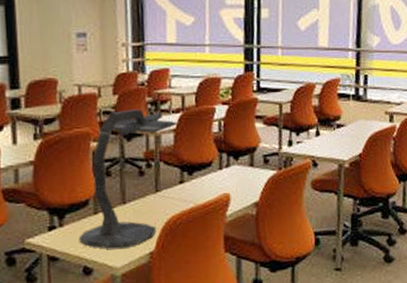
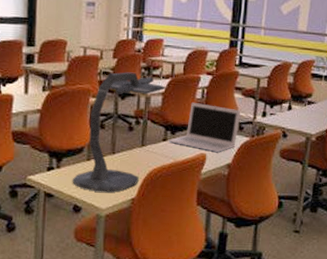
laptop: none [185,136,264,190] -> present [168,102,240,152]

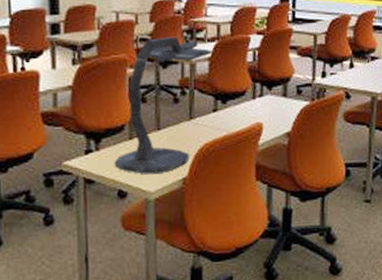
laptop: present [168,102,240,152] -> none [219,66,297,120]

